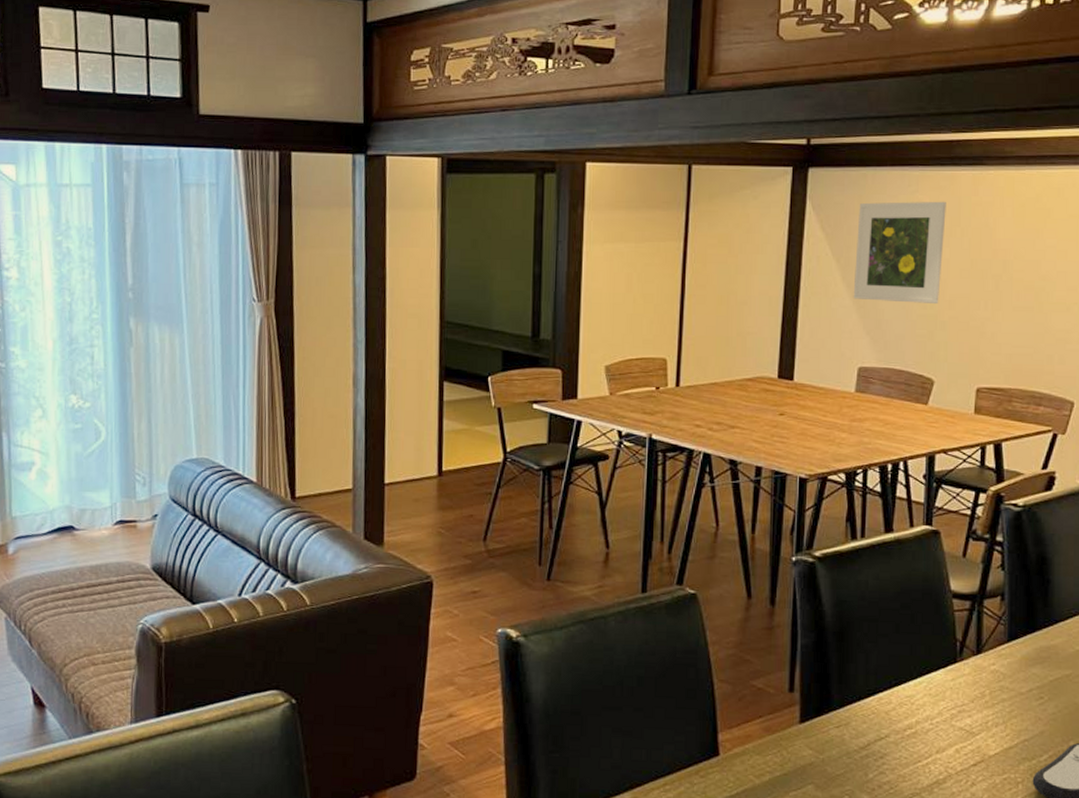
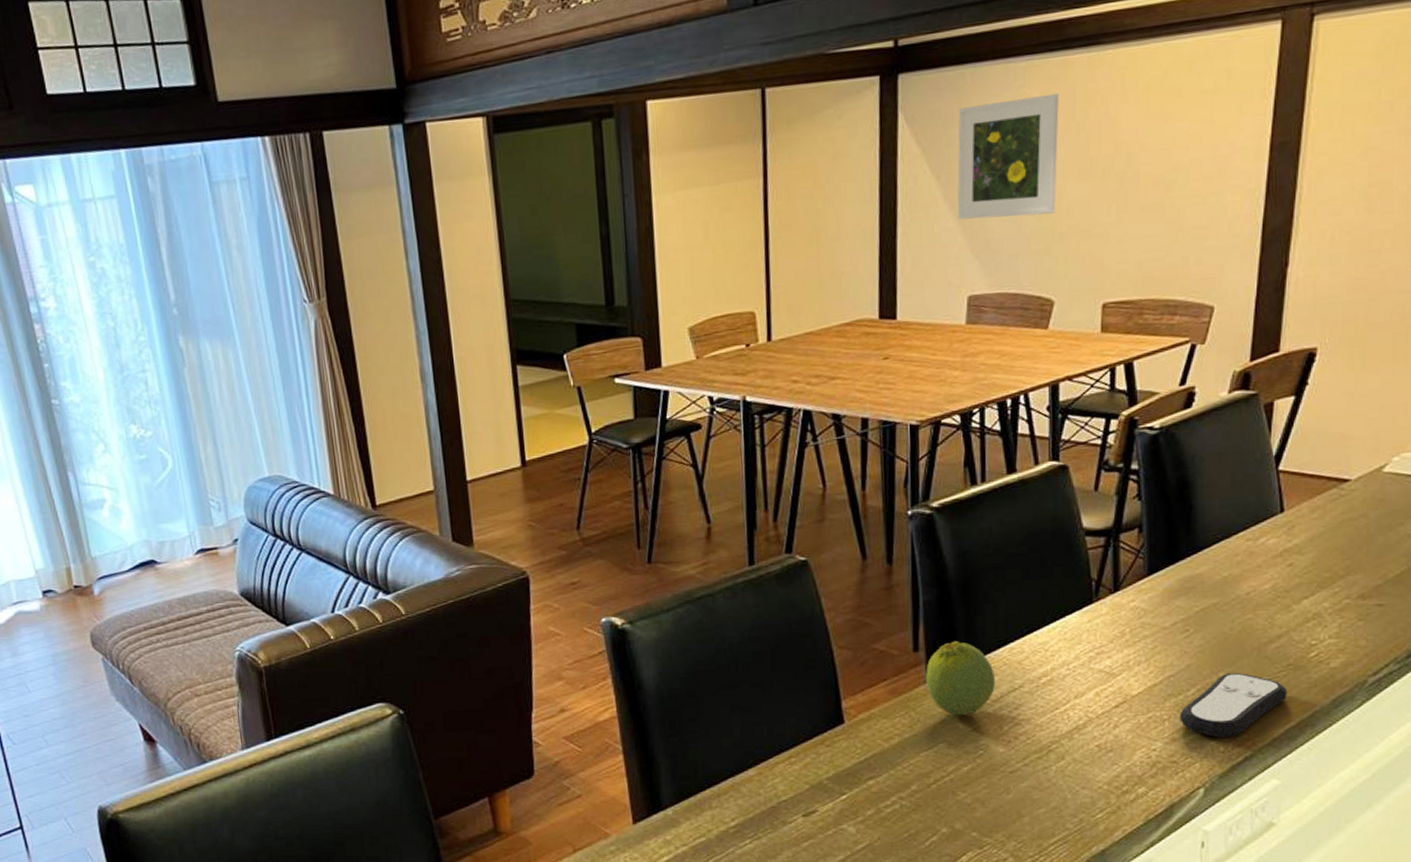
fruit: none [799,685,863,759] -> present [926,640,995,716]

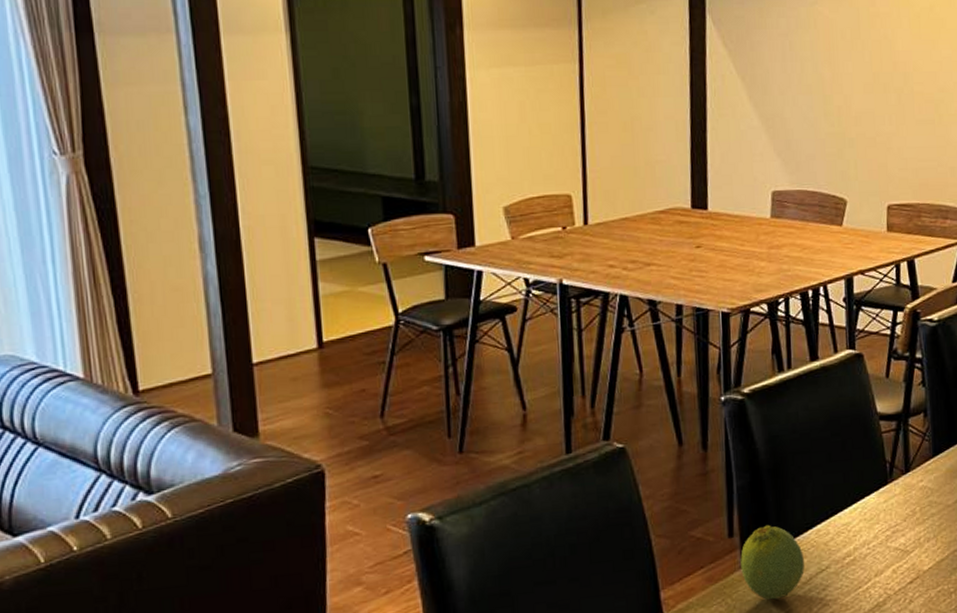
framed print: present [957,93,1059,220] -> none [760,13,846,122]

